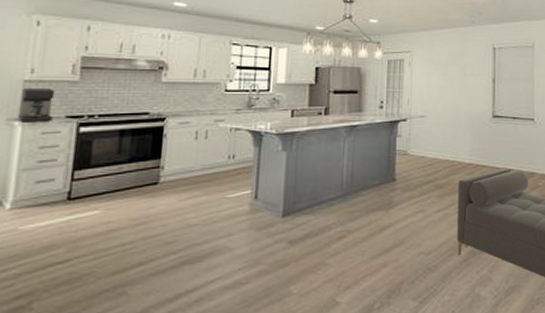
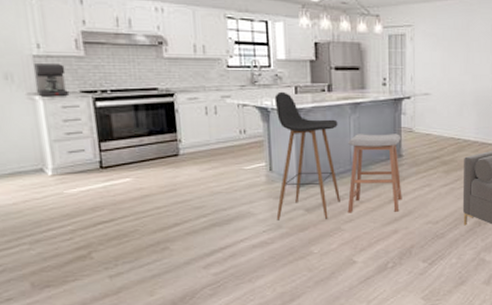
bar stool: none [255,115,332,256] -> present [274,91,340,221]
stool: none [334,157,395,245] -> present [347,134,402,213]

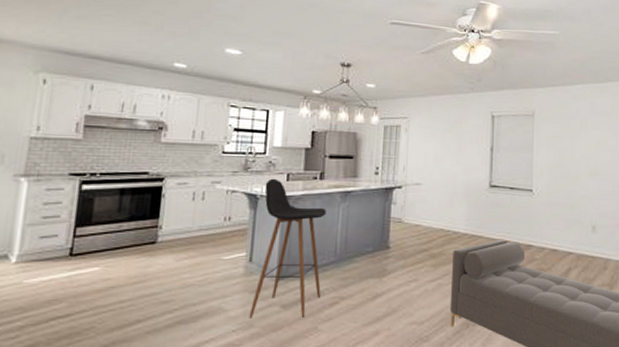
coffee maker: present [34,62,68,97] -> none [25,144,60,179]
stool: present [347,134,402,213] -> none [326,223,389,311]

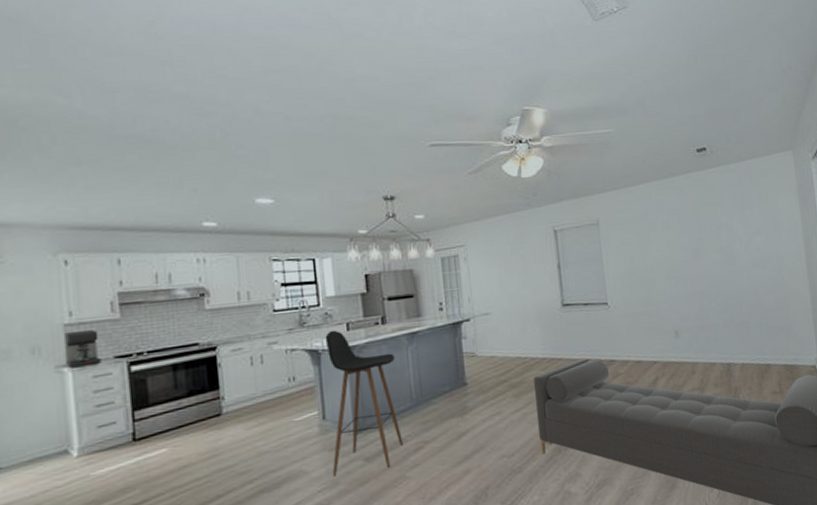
coffee maker: none [25,144,60,179] -> present [65,329,101,368]

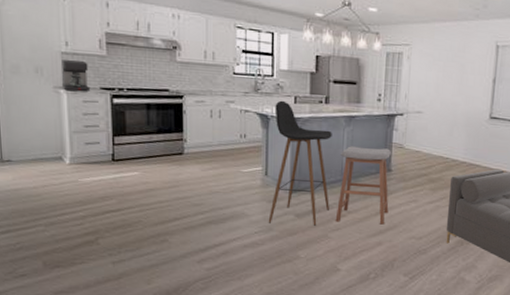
stool: none [407,360,471,458] -> present [335,146,391,225]

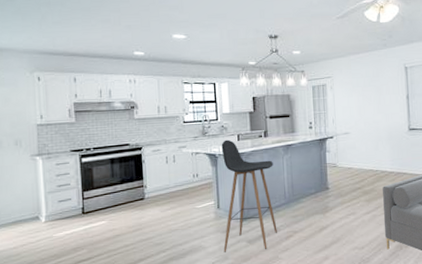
coffee maker: present [62,59,89,92] -> none [37,129,61,157]
stool: present [335,146,391,225] -> none [282,169,331,243]

